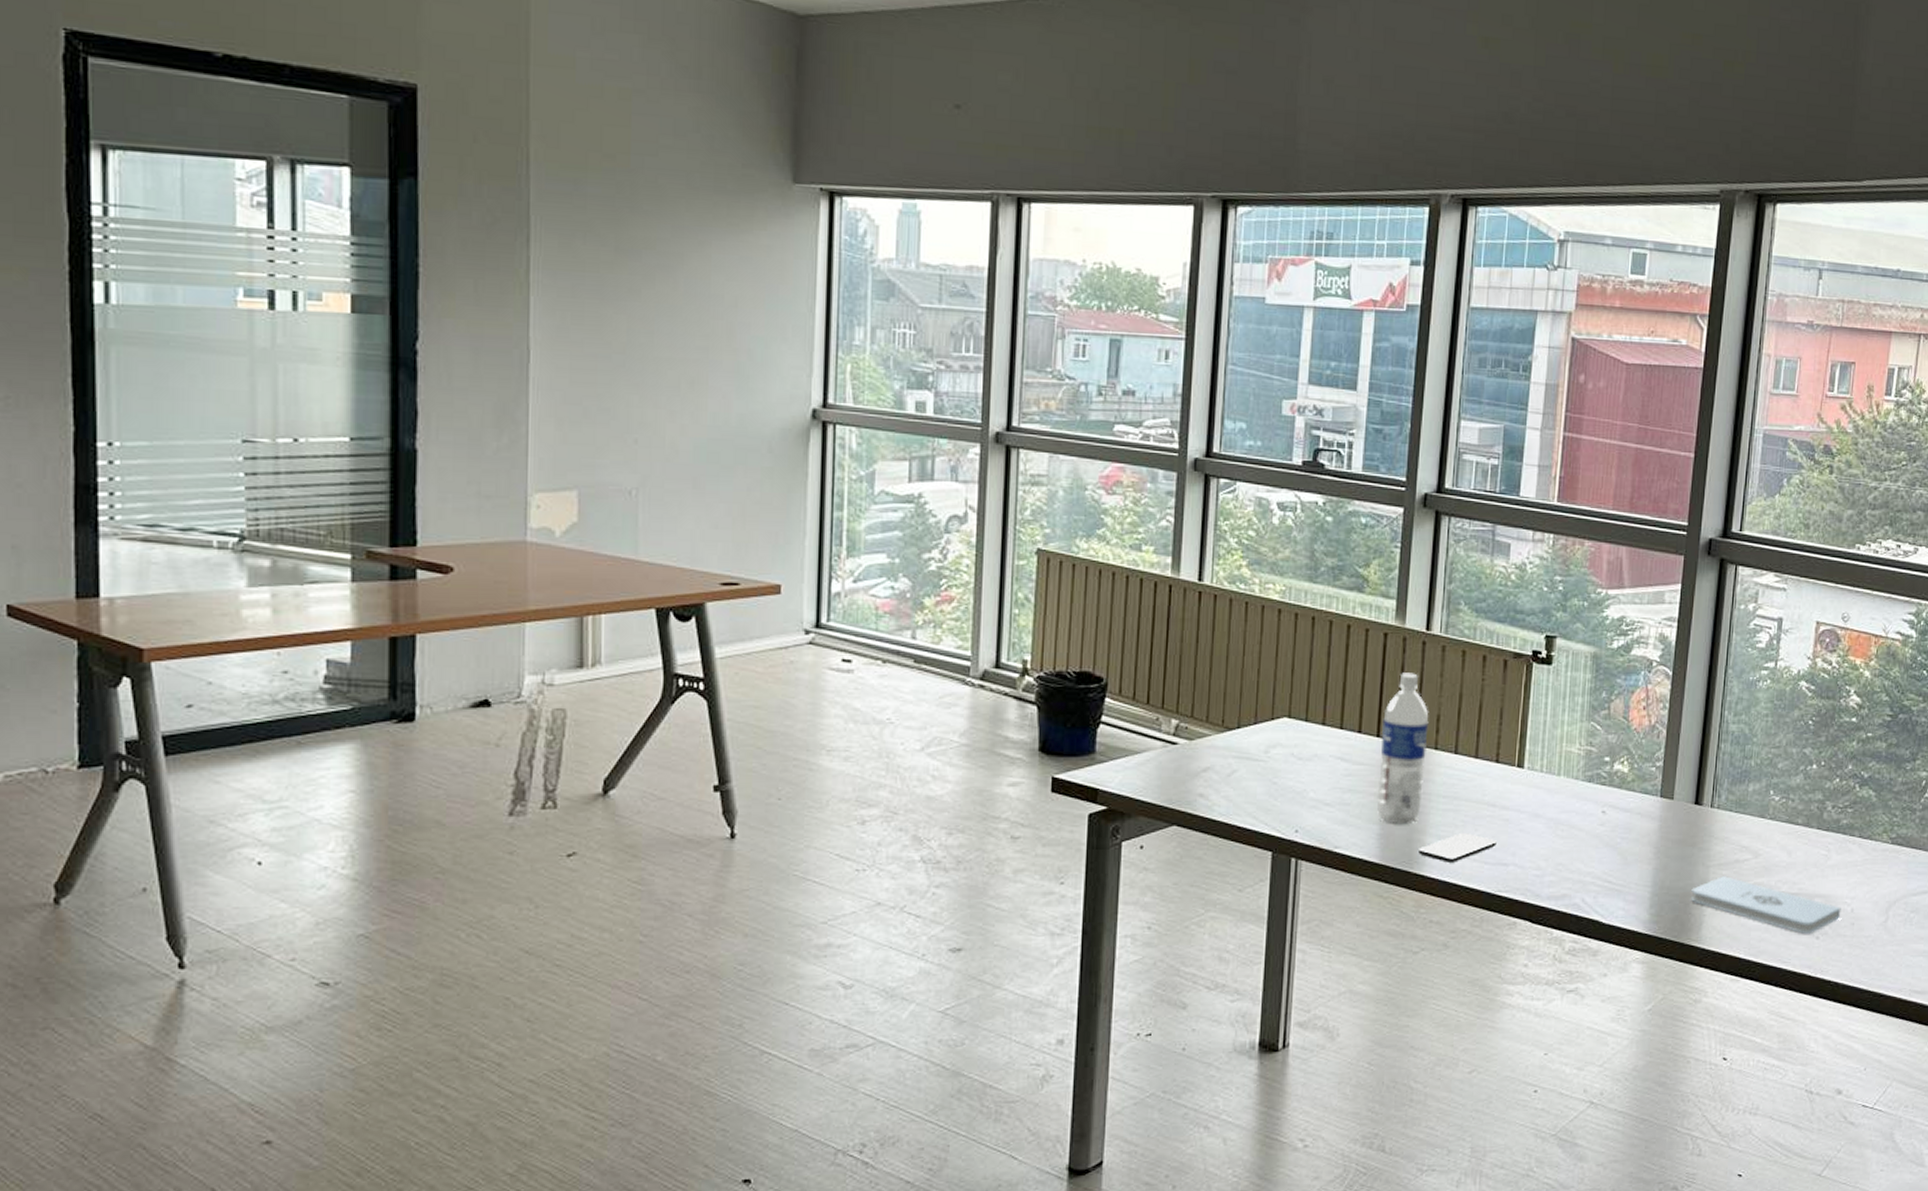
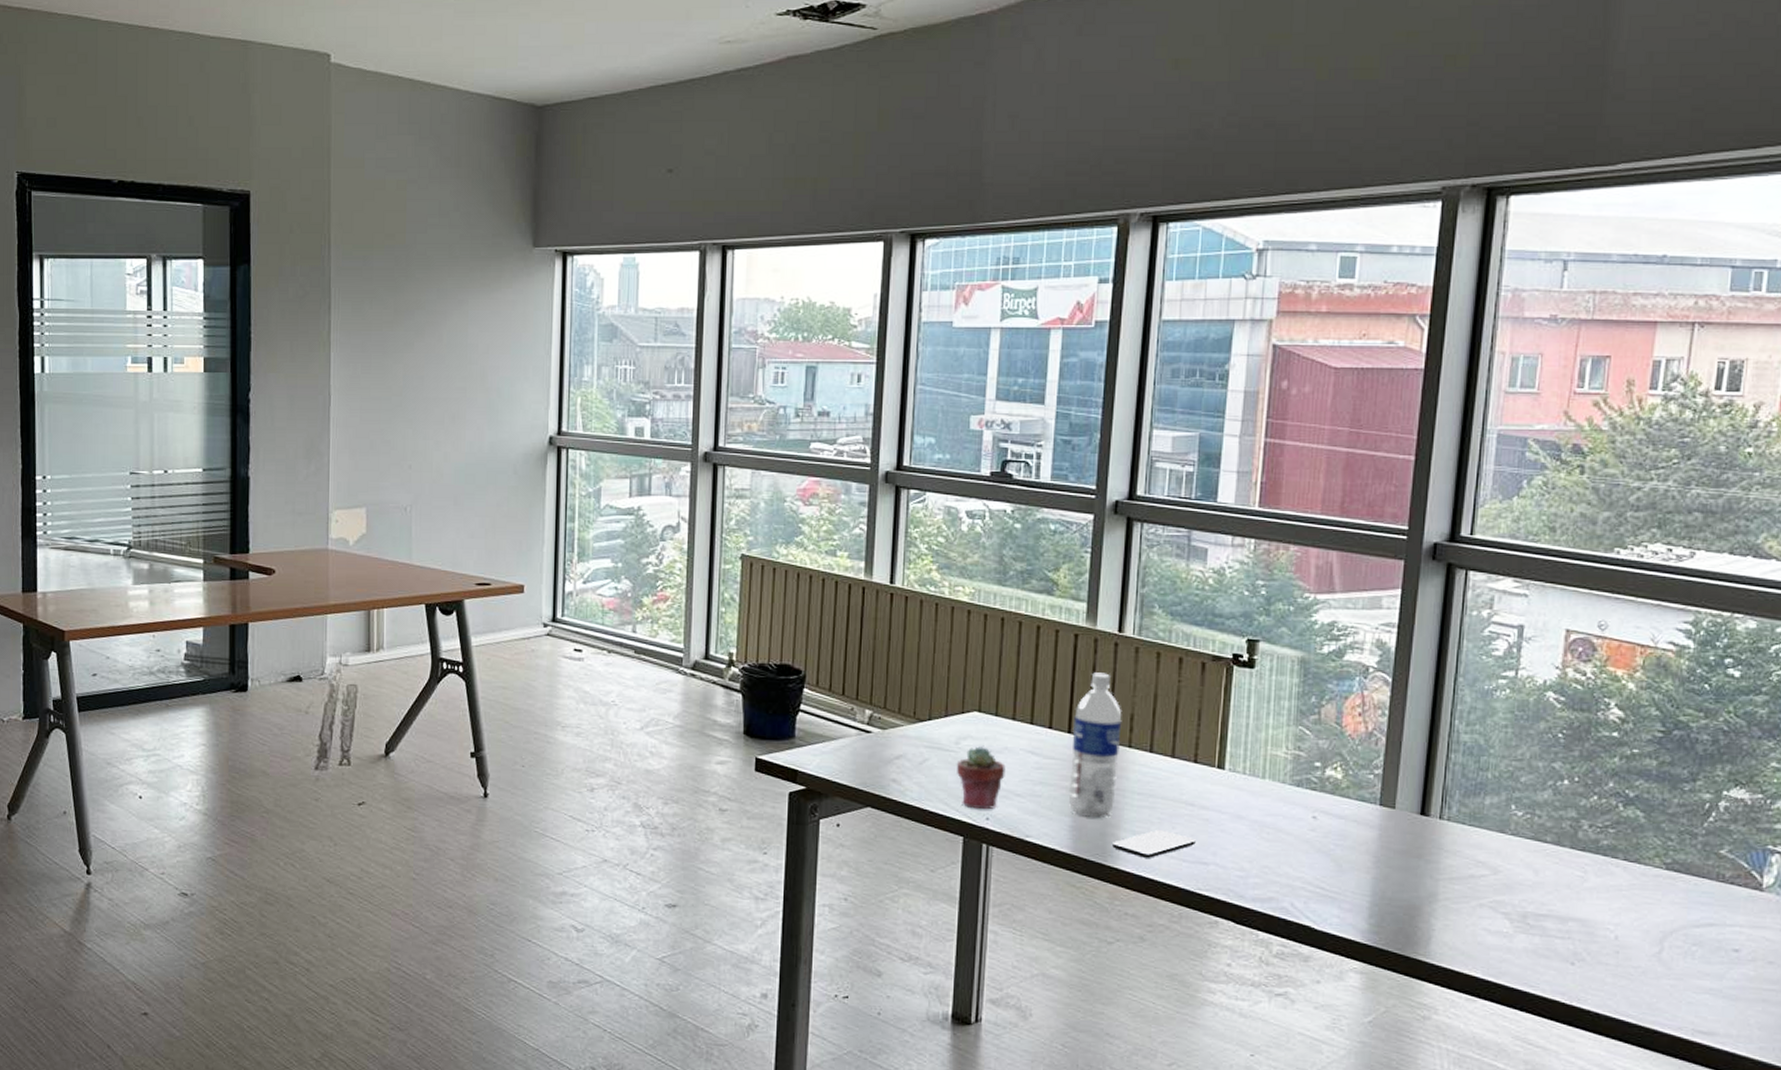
potted succulent: none [1265,755,1315,822] -> present [956,746,1006,810]
notepad: present [1691,875,1841,934] -> none [1417,889,1602,959]

